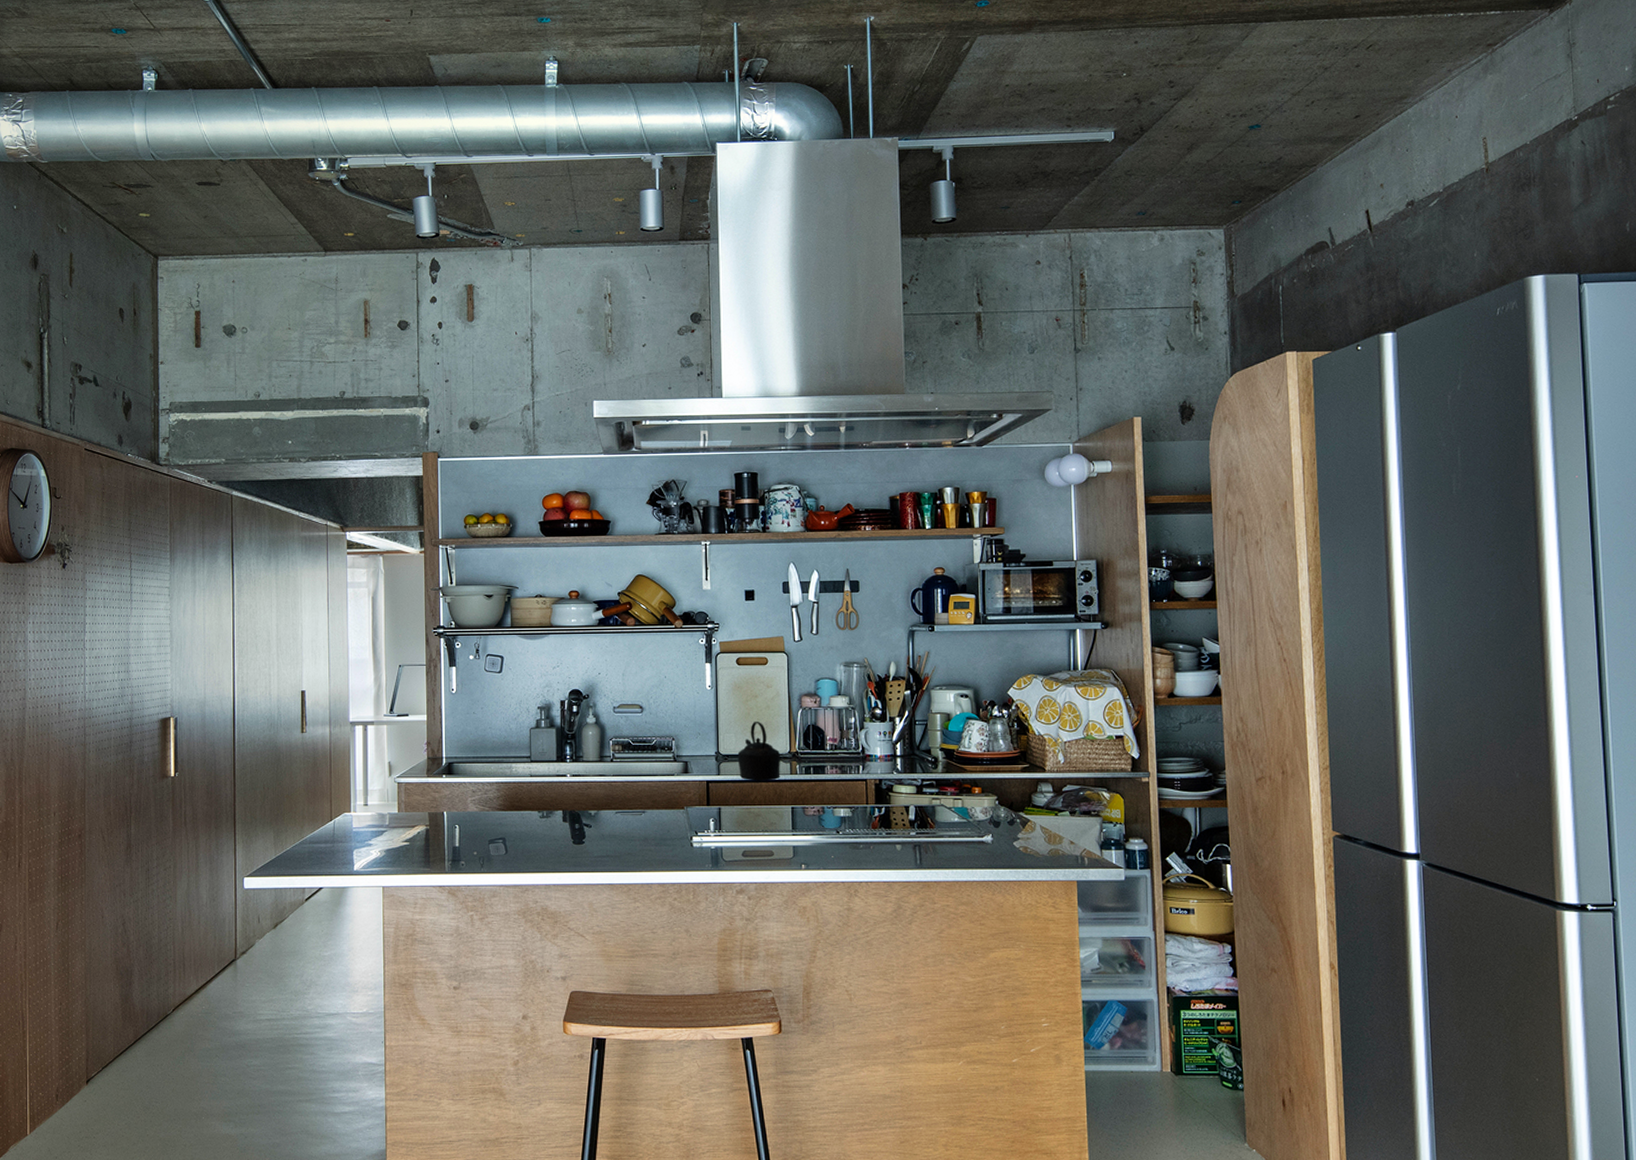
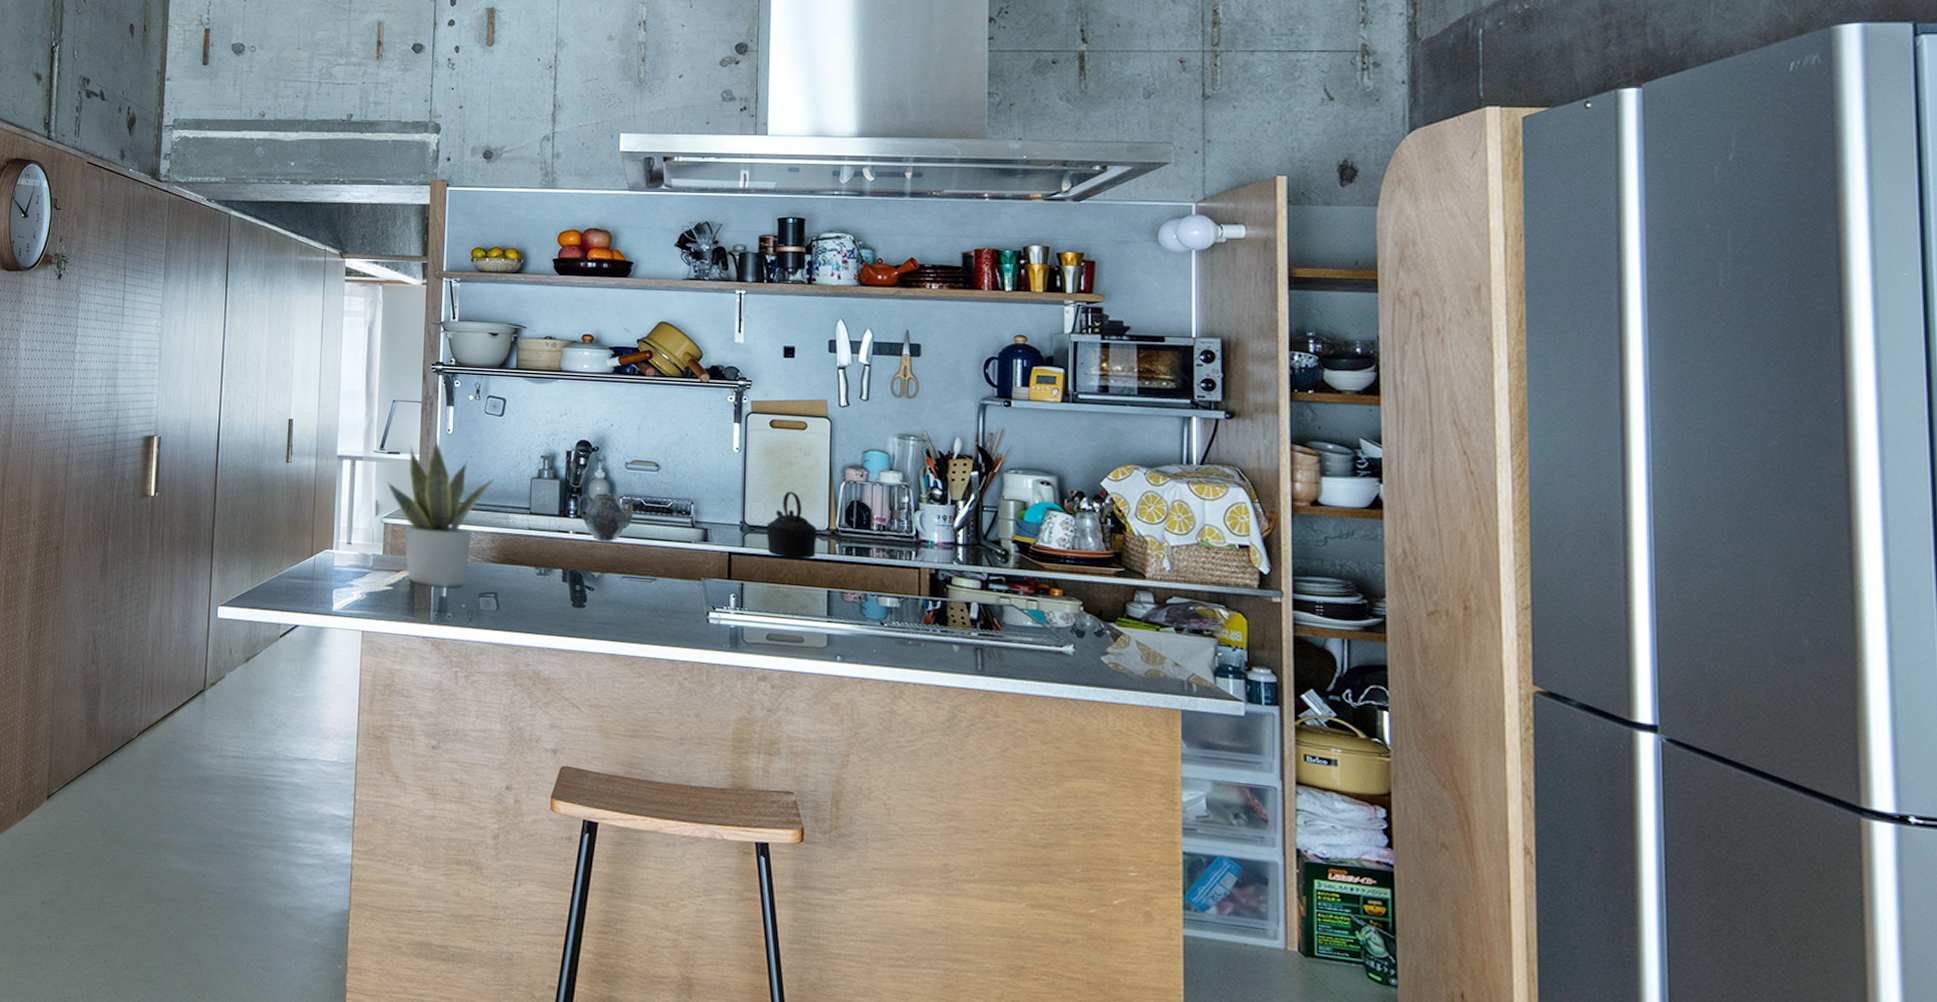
potted plant: none [398,697,497,840] -> present [387,437,495,589]
teapot: none [573,736,624,780] -> present [578,492,636,541]

